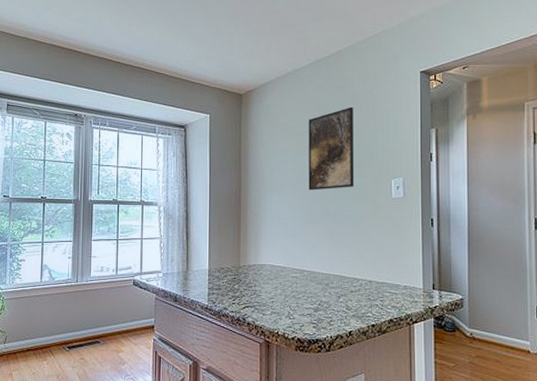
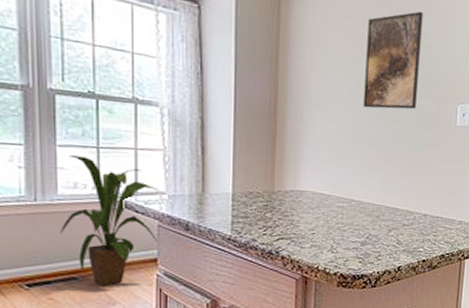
house plant: none [90,247,157,349] -> present [59,155,160,287]

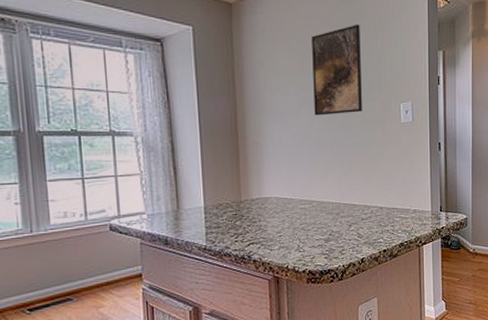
house plant: present [59,155,160,287] -> none [54,188,141,305]

